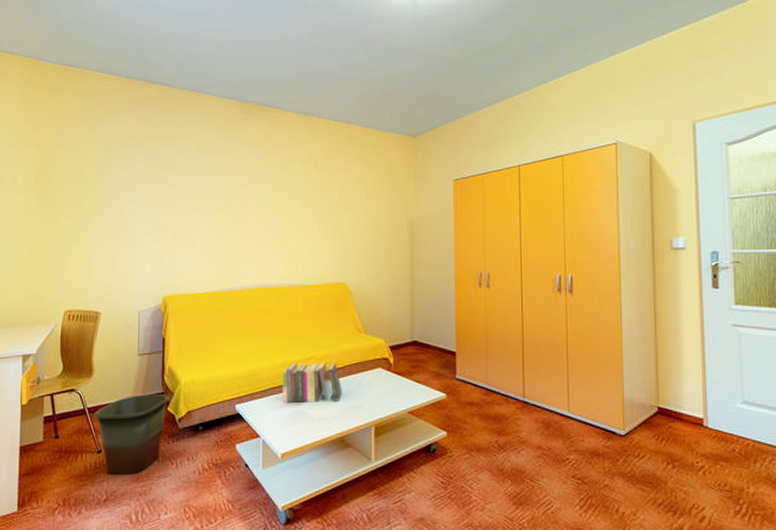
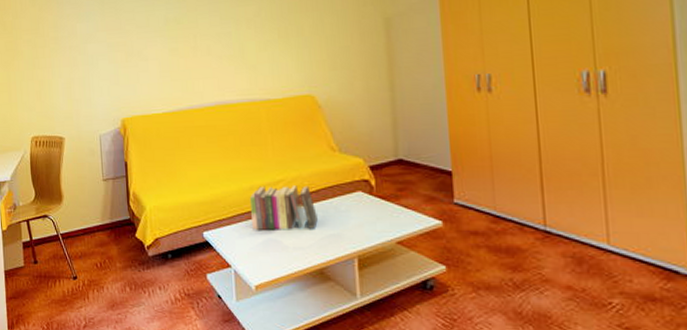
waste bin: present [93,394,169,475] -> none [66,221,137,302]

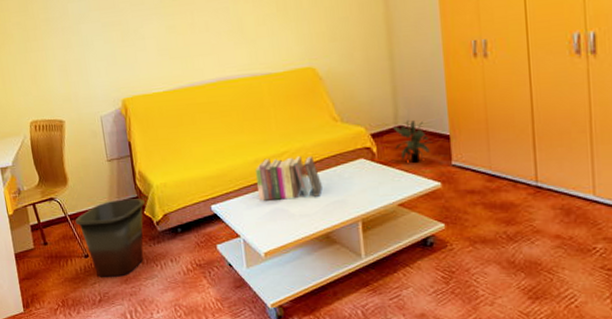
waste bin: none [66,221,137,302] -> present [75,198,145,277]
potted plant: none [393,154,434,198] -> present [393,120,433,163]

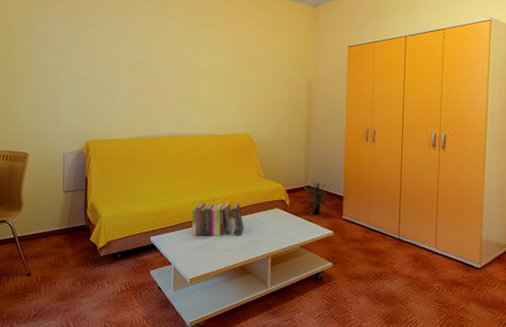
waste bin: present [75,198,145,277] -> none [23,226,91,294]

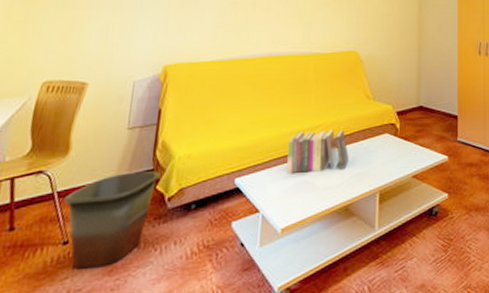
waste bin: none [23,226,91,294] -> present [63,171,160,270]
potted plant: present [303,183,330,215] -> none [415,102,444,138]

